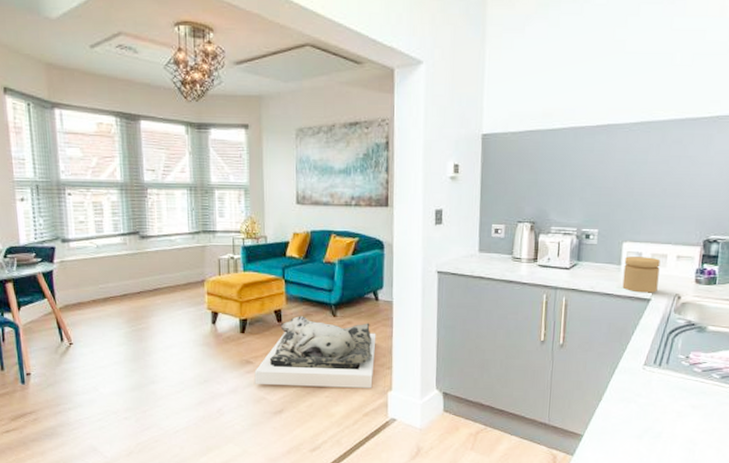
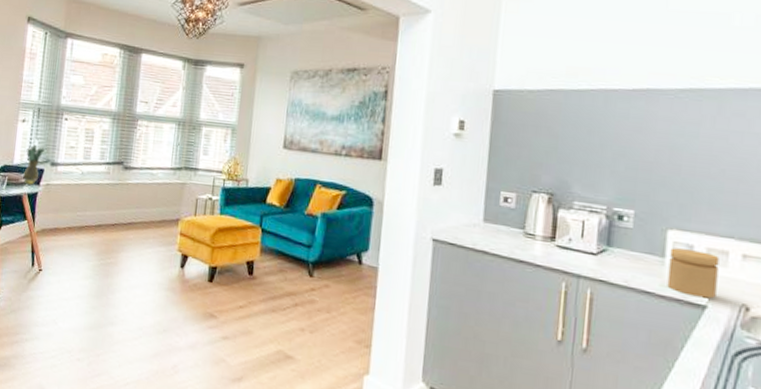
vase: none [31,223,52,264] -> present [23,144,45,185]
dog bed: present [254,316,376,388] -> none [216,271,356,368]

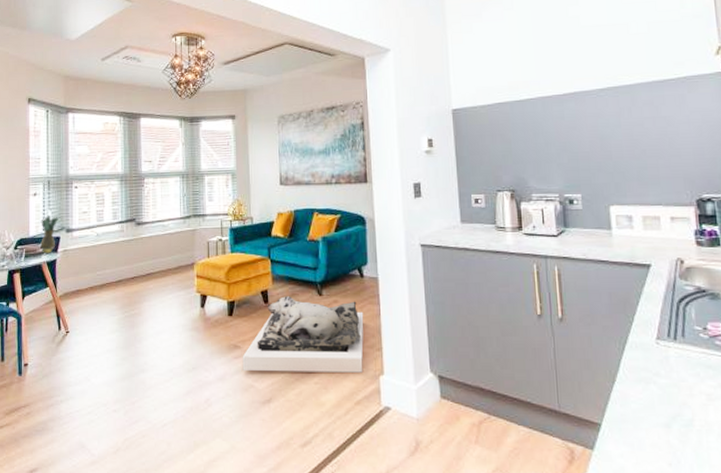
dog bed: none [216,271,356,368] -> present [242,296,364,373]
jar: present [667,248,720,299] -> none [614,220,656,258]

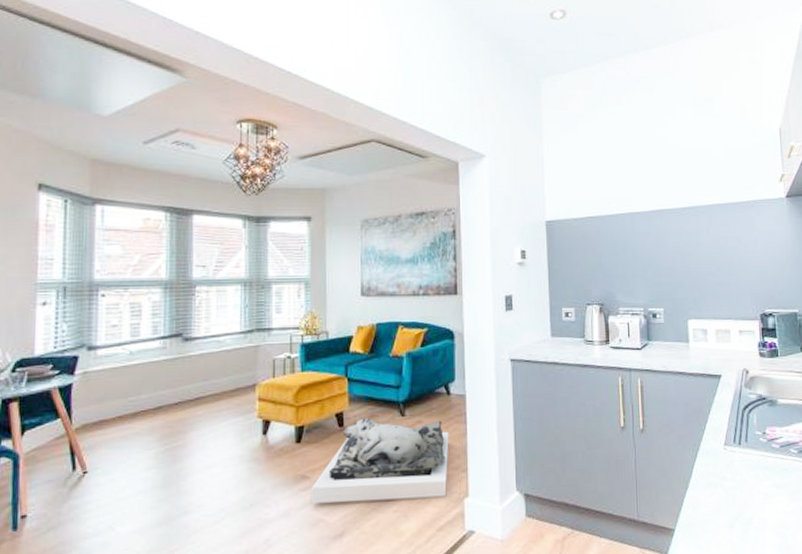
vase: present [40,215,58,253] -> none [50,329,77,377]

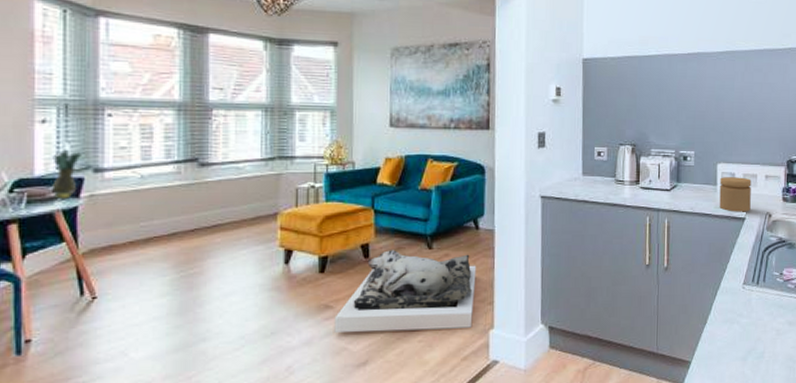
vase: none [50,329,77,377] -> present [52,149,81,199]
jar: none [692,333,726,370] -> present [719,177,751,212]

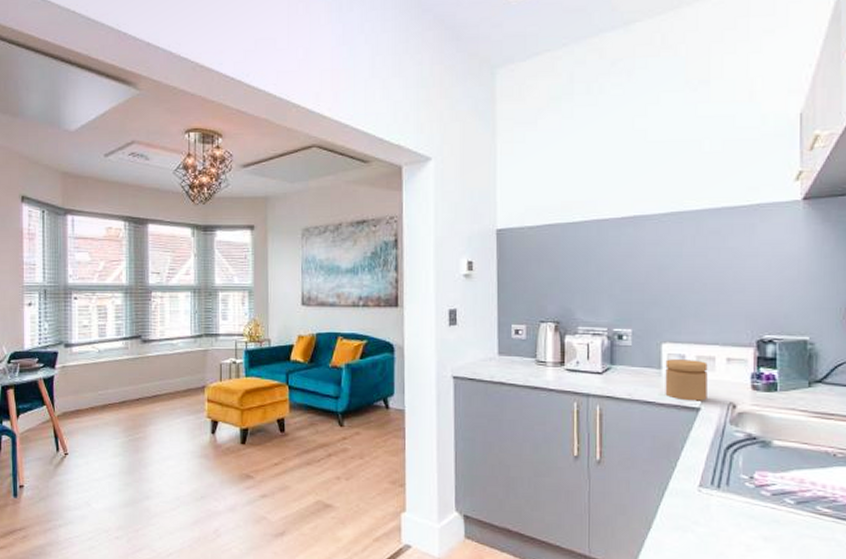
vase: present [52,149,81,199] -> none [36,327,56,369]
dog bed: present [334,250,477,333] -> none [255,426,387,509]

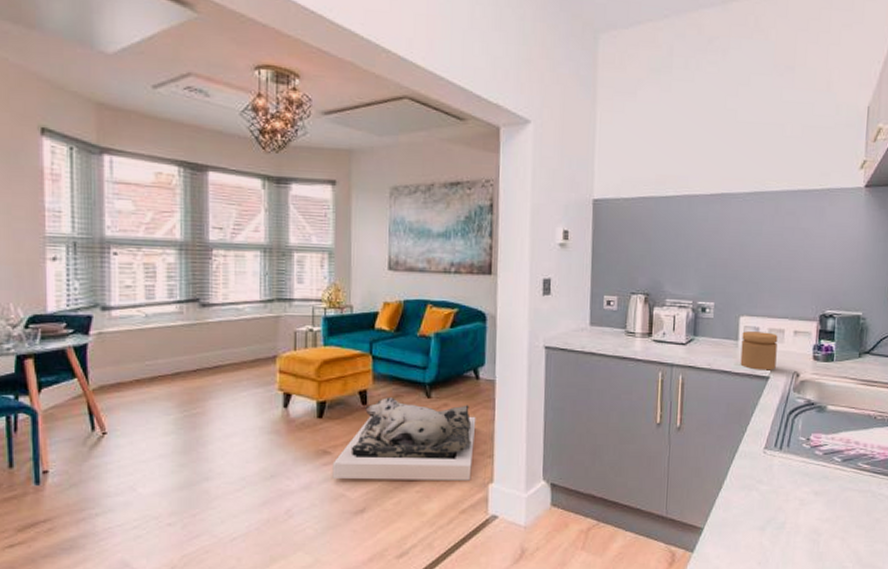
dog bed: none [255,426,387,509] -> present [332,397,476,481]

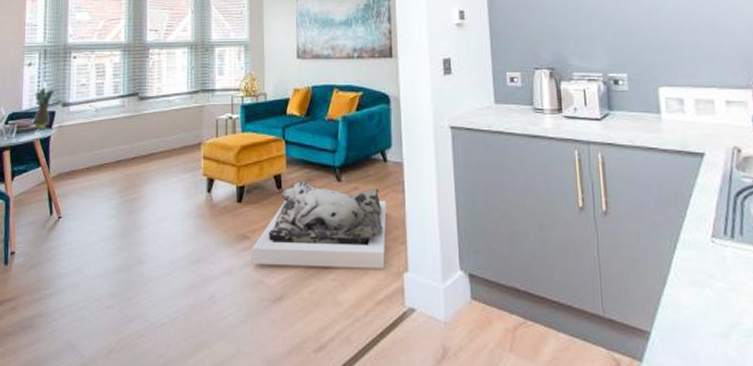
vase: none [63,286,90,336] -> present [33,87,54,129]
jar: present [740,331,778,371] -> none [664,103,711,146]

